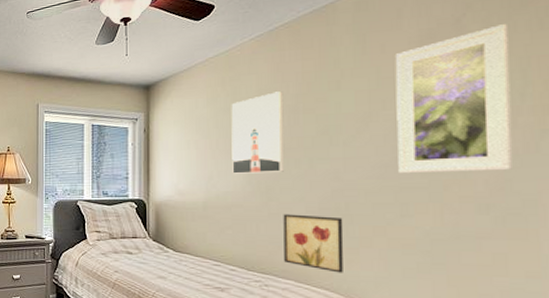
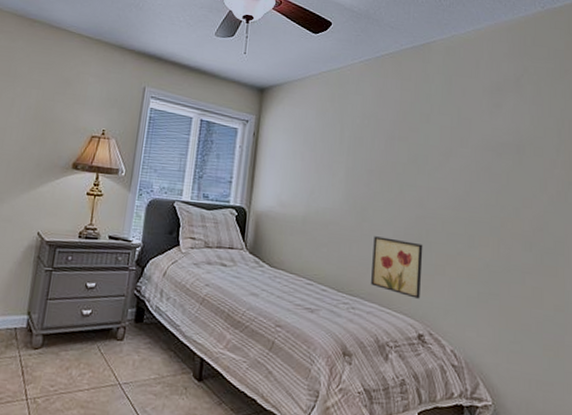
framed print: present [231,91,285,174] -> none [332,115,383,194]
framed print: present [394,24,513,174] -> none [469,89,550,215]

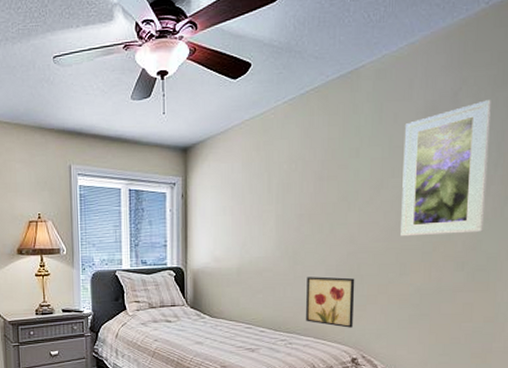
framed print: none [469,89,550,215] -> present [401,100,491,237]

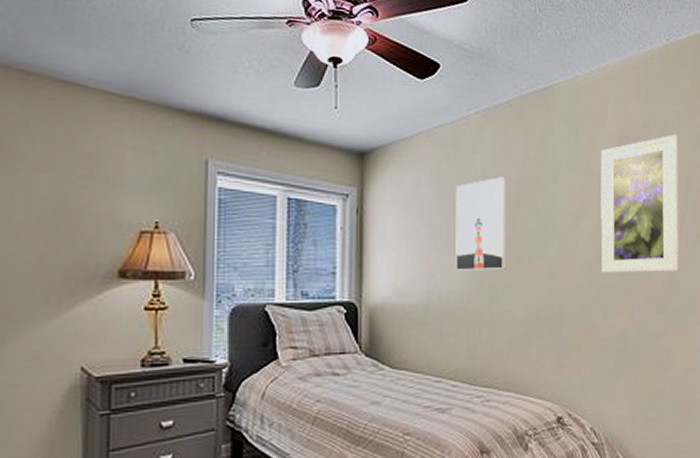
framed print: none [264,157,311,240] -> present [455,177,507,271]
wall art: present [306,276,355,328] -> none [505,317,558,380]

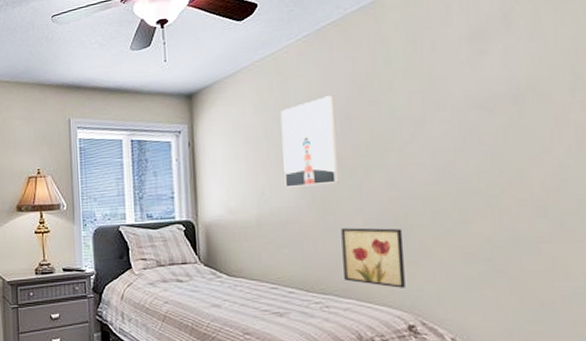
wall art: none [505,317,558,380] -> present [341,227,405,288]
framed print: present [600,134,680,273] -> none [445,17,567,179]

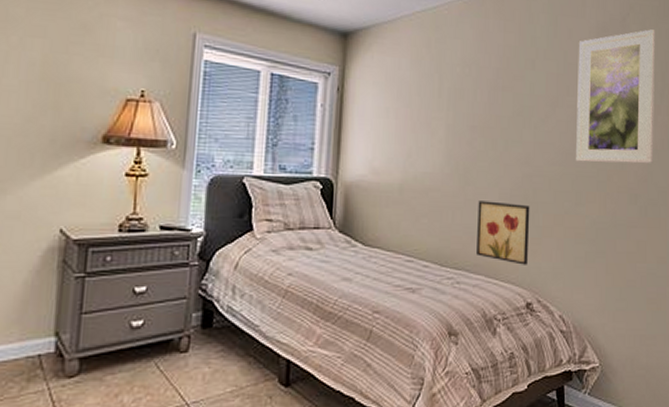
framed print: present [280,95,339,187] -> none [432,62,486,154]
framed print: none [445,17,567,179] -> present [576,29,655,164]

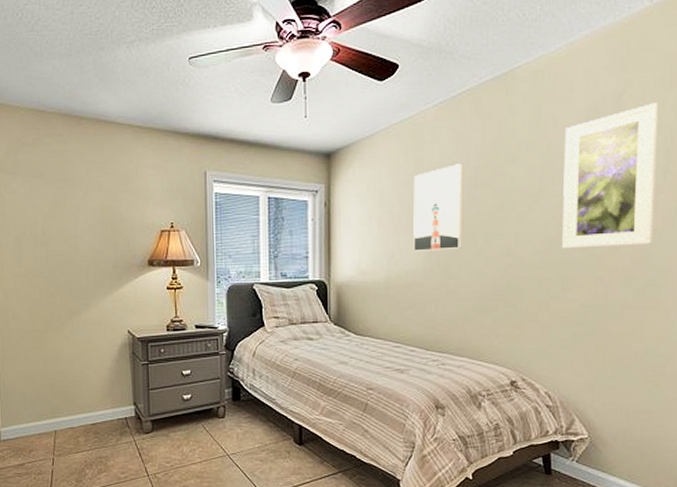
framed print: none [432,62,486,154] -> present [413,164,464,251]
wall art: present [477,201,530,265] -> none [460,291,513,348]

